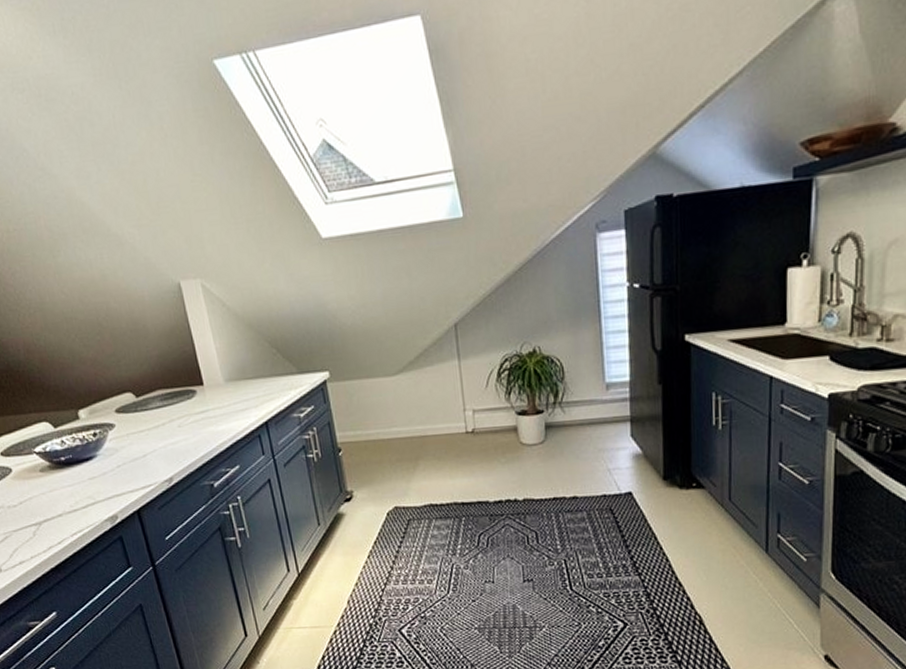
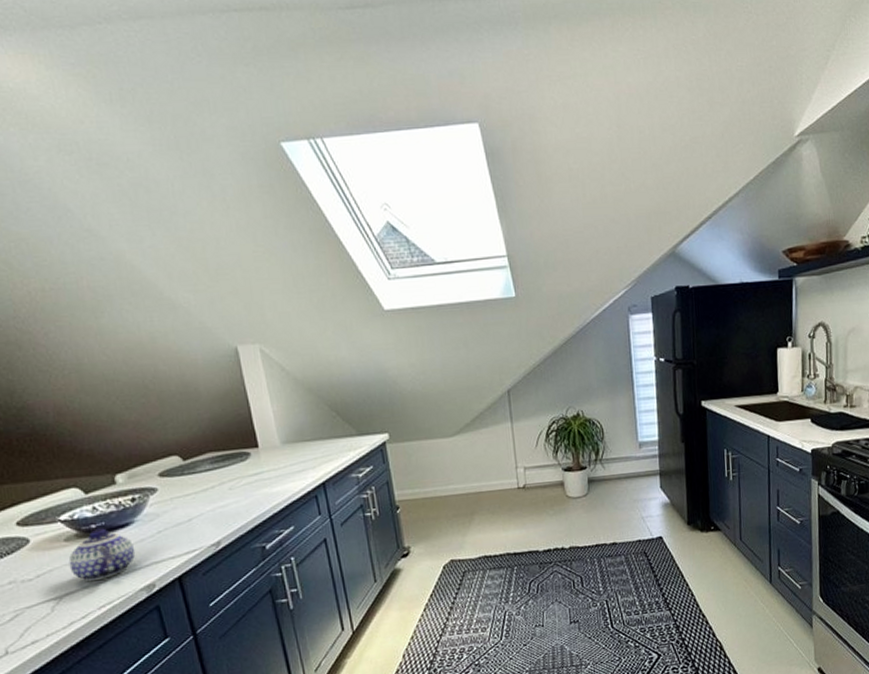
teapot: none [44,461,100,511] -> present [68,528,136,582]

